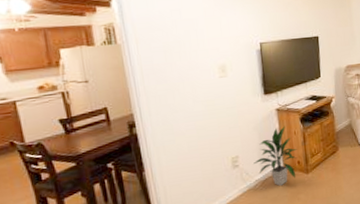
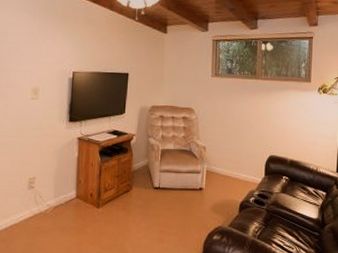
indoor plant: present [253,126,297,187] -> none [48,155,92,216]

